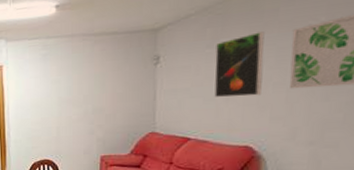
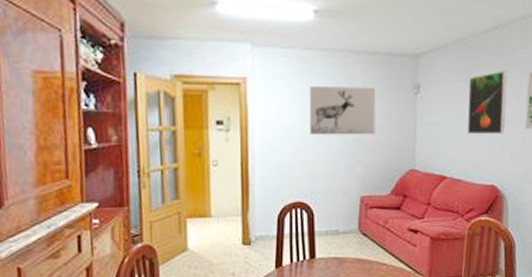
wall art: none [53,62,114,107] -> present [309,85,376,136]

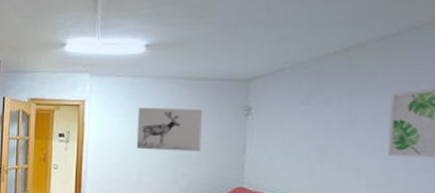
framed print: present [467,71,507,135] -> none [308,93,362,160]

